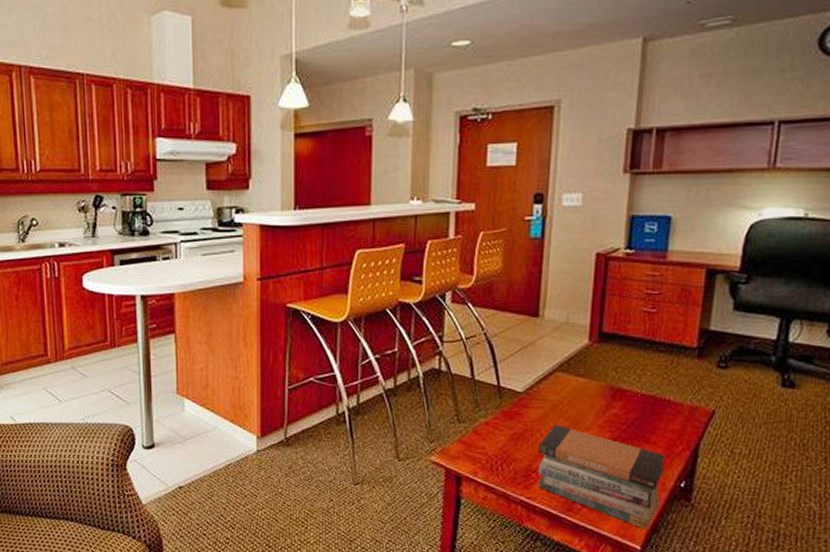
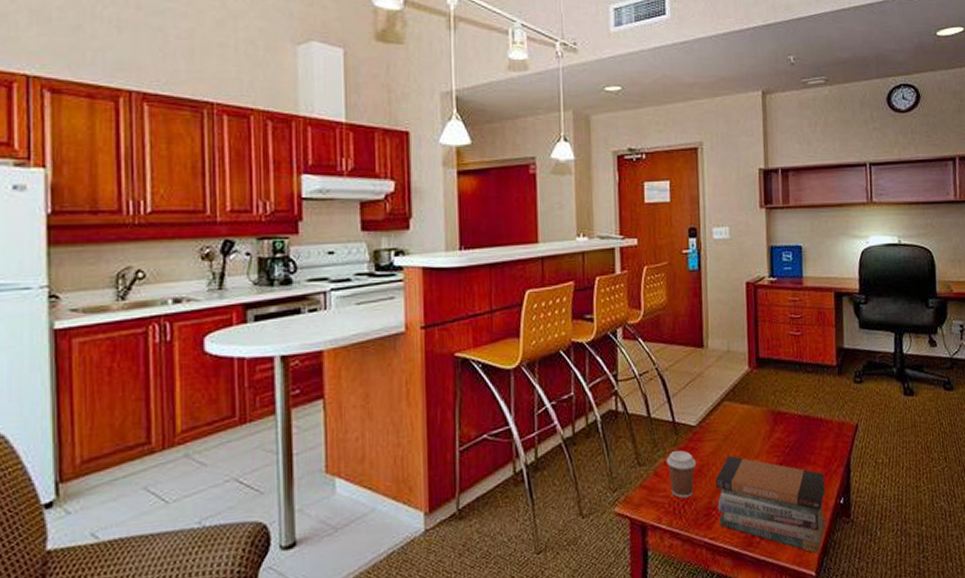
coffee cup: none [487,414,519,458] -> present [666,450,696,498]

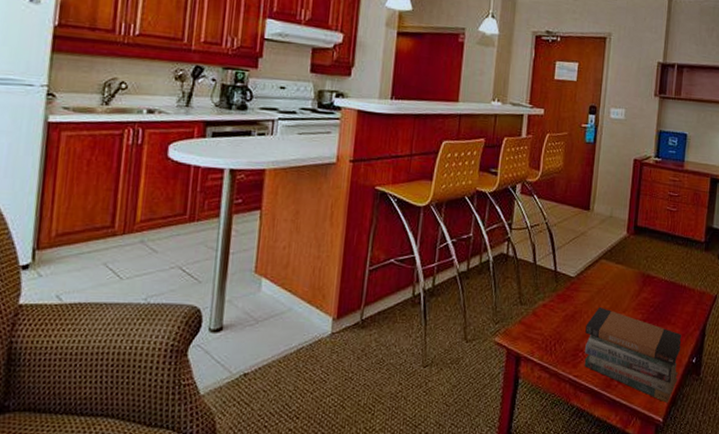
coffee cup: present [666,450,696,498] -> none [544,296,570,338]

